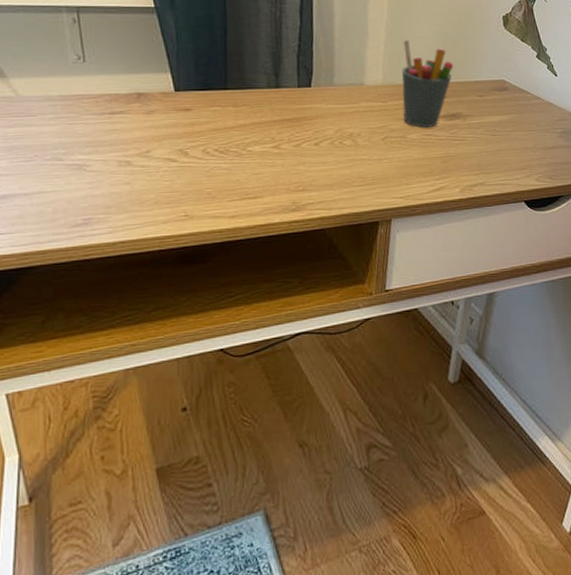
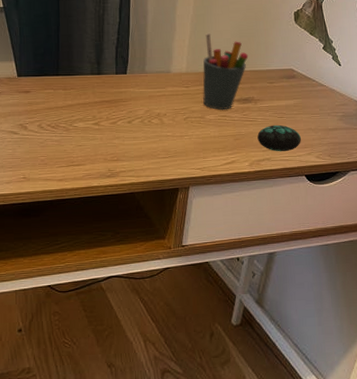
decorative egg: none [468,143,518,175] -> present [257,124,301,152]

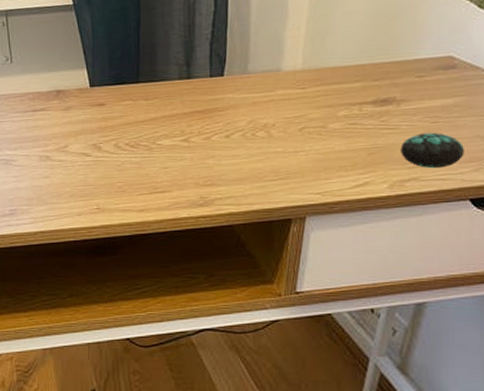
pen holder: present [203,33,249,111] -> none [324,17,389,117]

